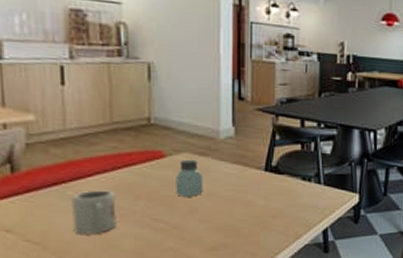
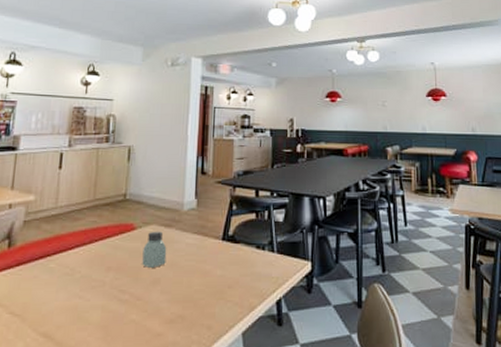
cup: present [70,190,117,234] -> none [50,262,90,306]

